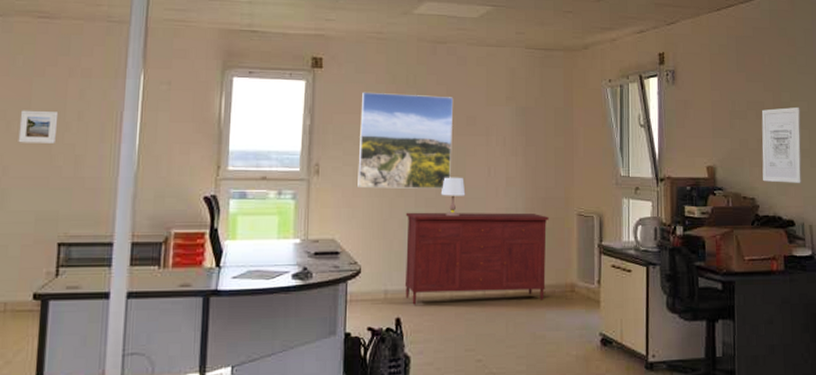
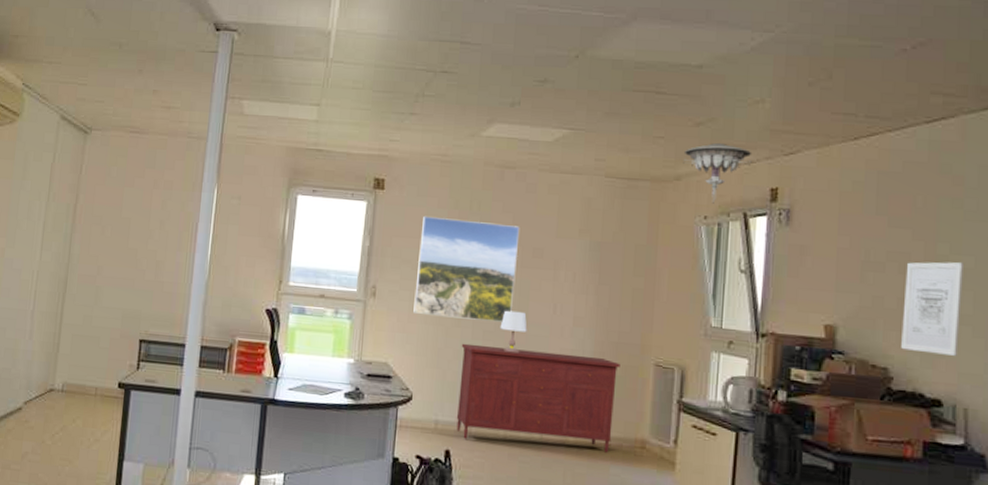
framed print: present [18,110,59,143] -> none [110,216,144,249]
ceiling light fixture: none [589,15,643,68] -> present [683,142,752,204]

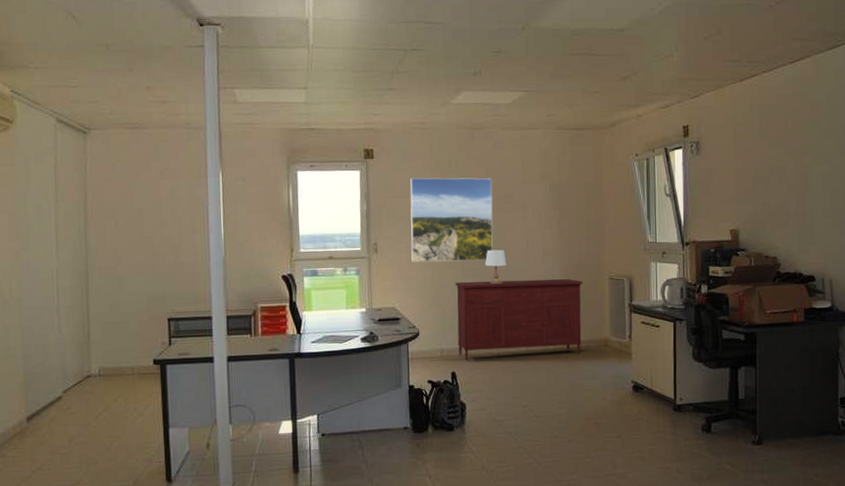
ceiling light fixture: present [683,142,752,204] -> none [615,92,668,143]
wall art: present [901,261,963,356] -> none [784,169,823,242]

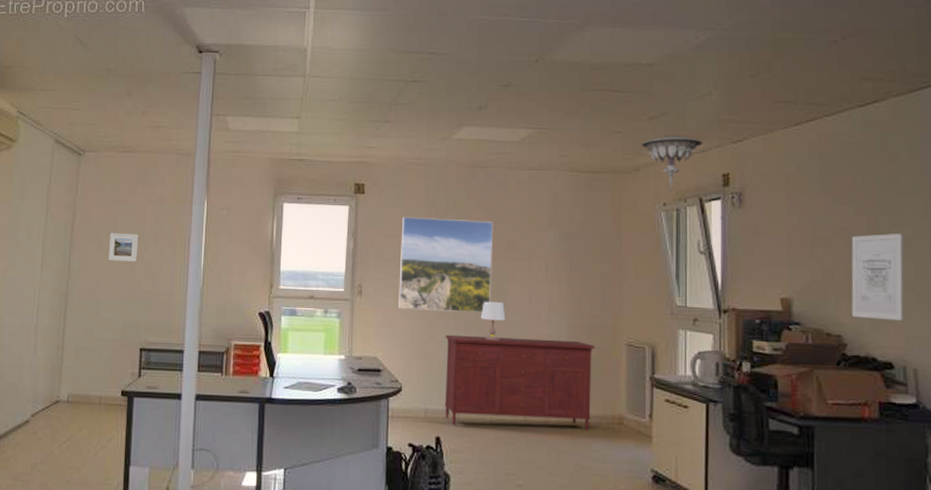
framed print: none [125,208,156,237] -> present [108,232,139,262]
ceiling light fixture: none [615,92,668,143] -> present [640,134,704,191]
wall art: none [784,169,823,242] -> present [851,233,905,320]

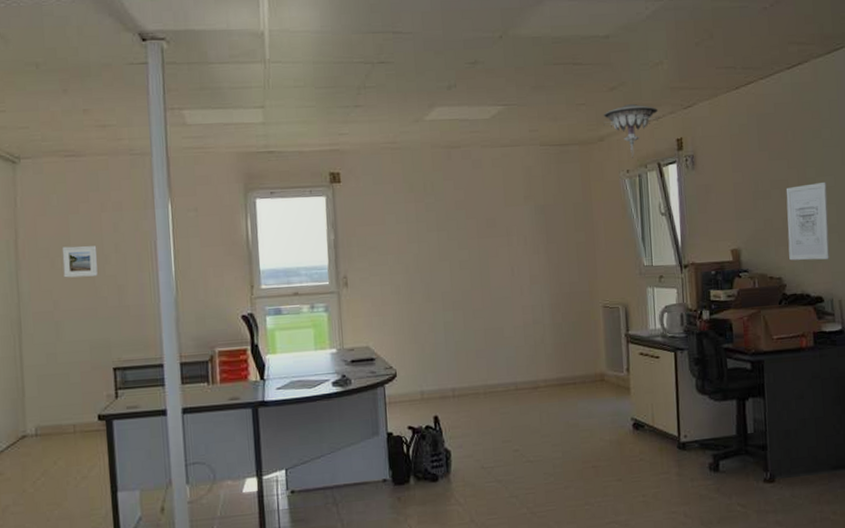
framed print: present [398,216,494,312] -> none [382,201,475,296]
sideboard: present [444,334,595,431] -> none [434,309,576,403]
table lamp: present [480,301,506,341] -> none [466,278,491,318]

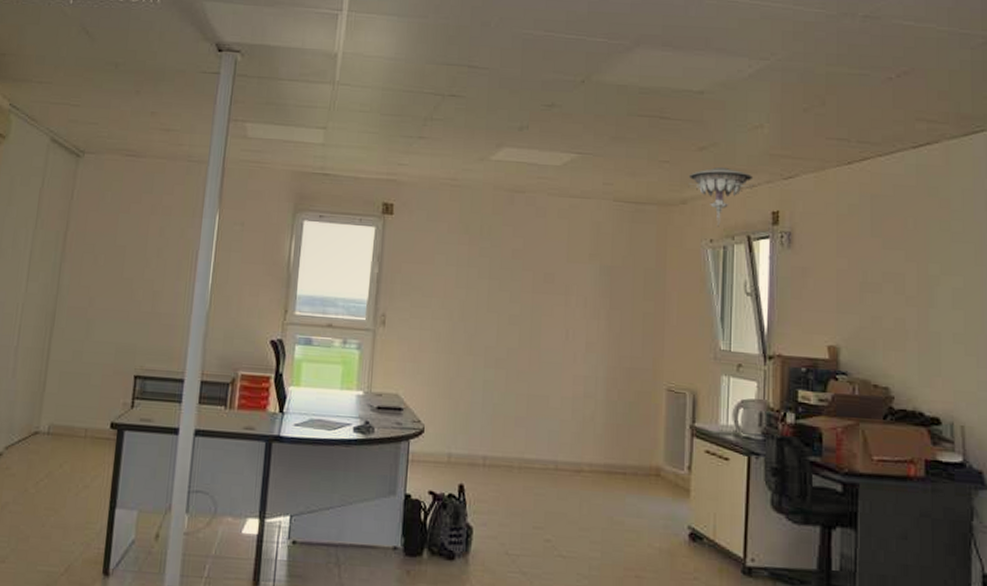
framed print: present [61,245,98,278] -> none [103,244,141,278]
wall art: present [786,181,830,261] -> none [900,281,954,374]

